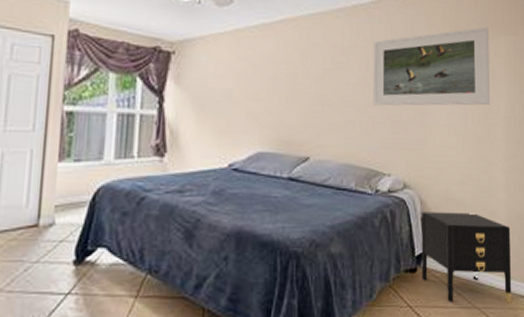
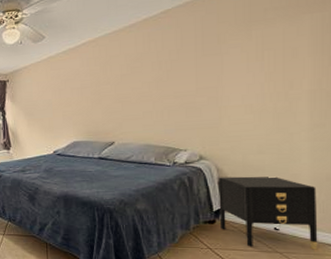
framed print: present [373,26,491,106] -> none [164,9,292,97]

